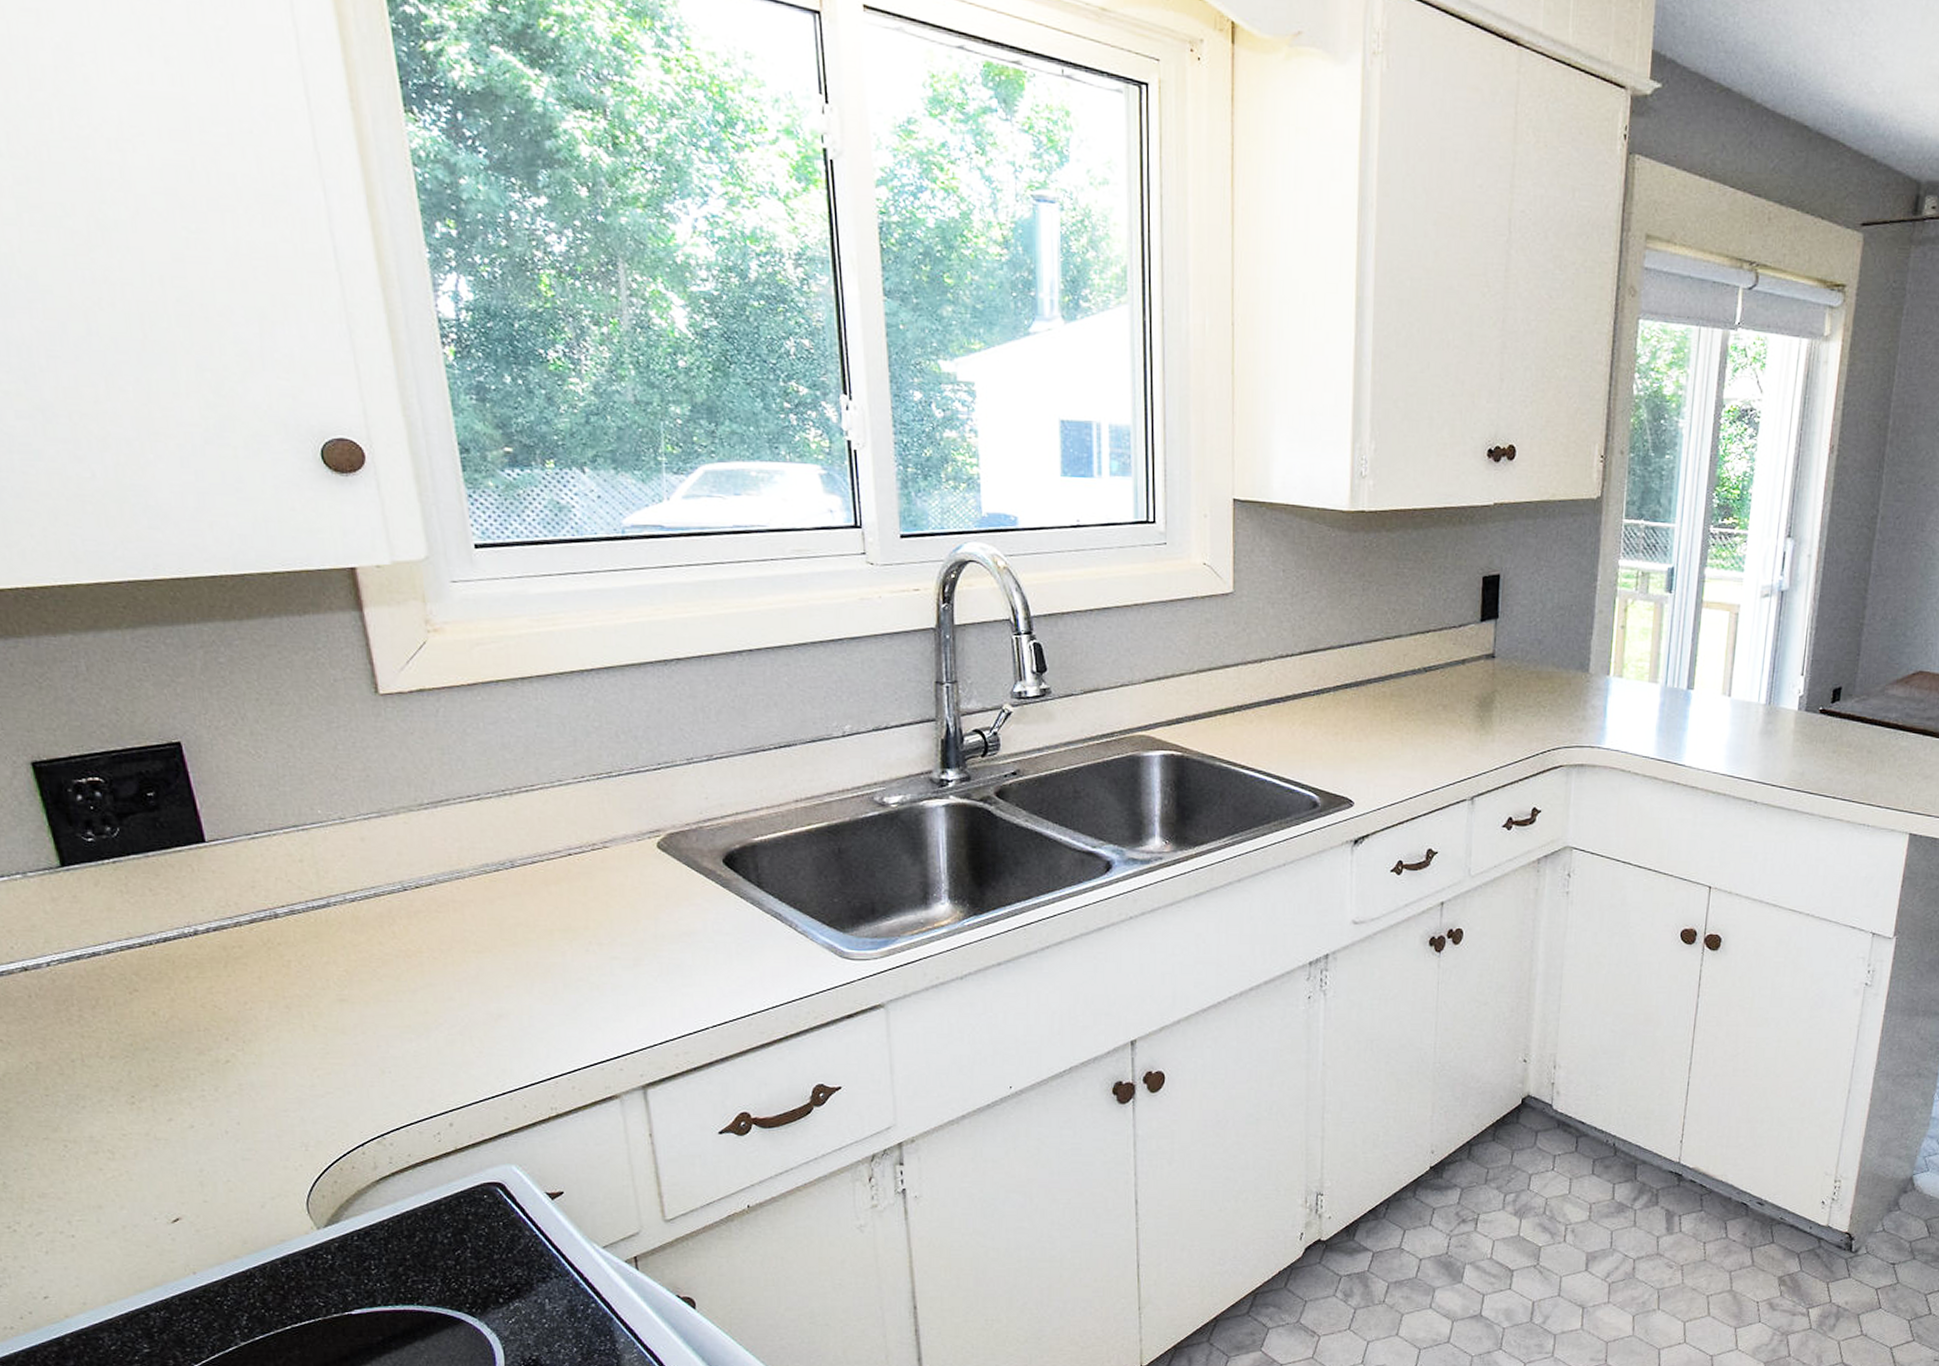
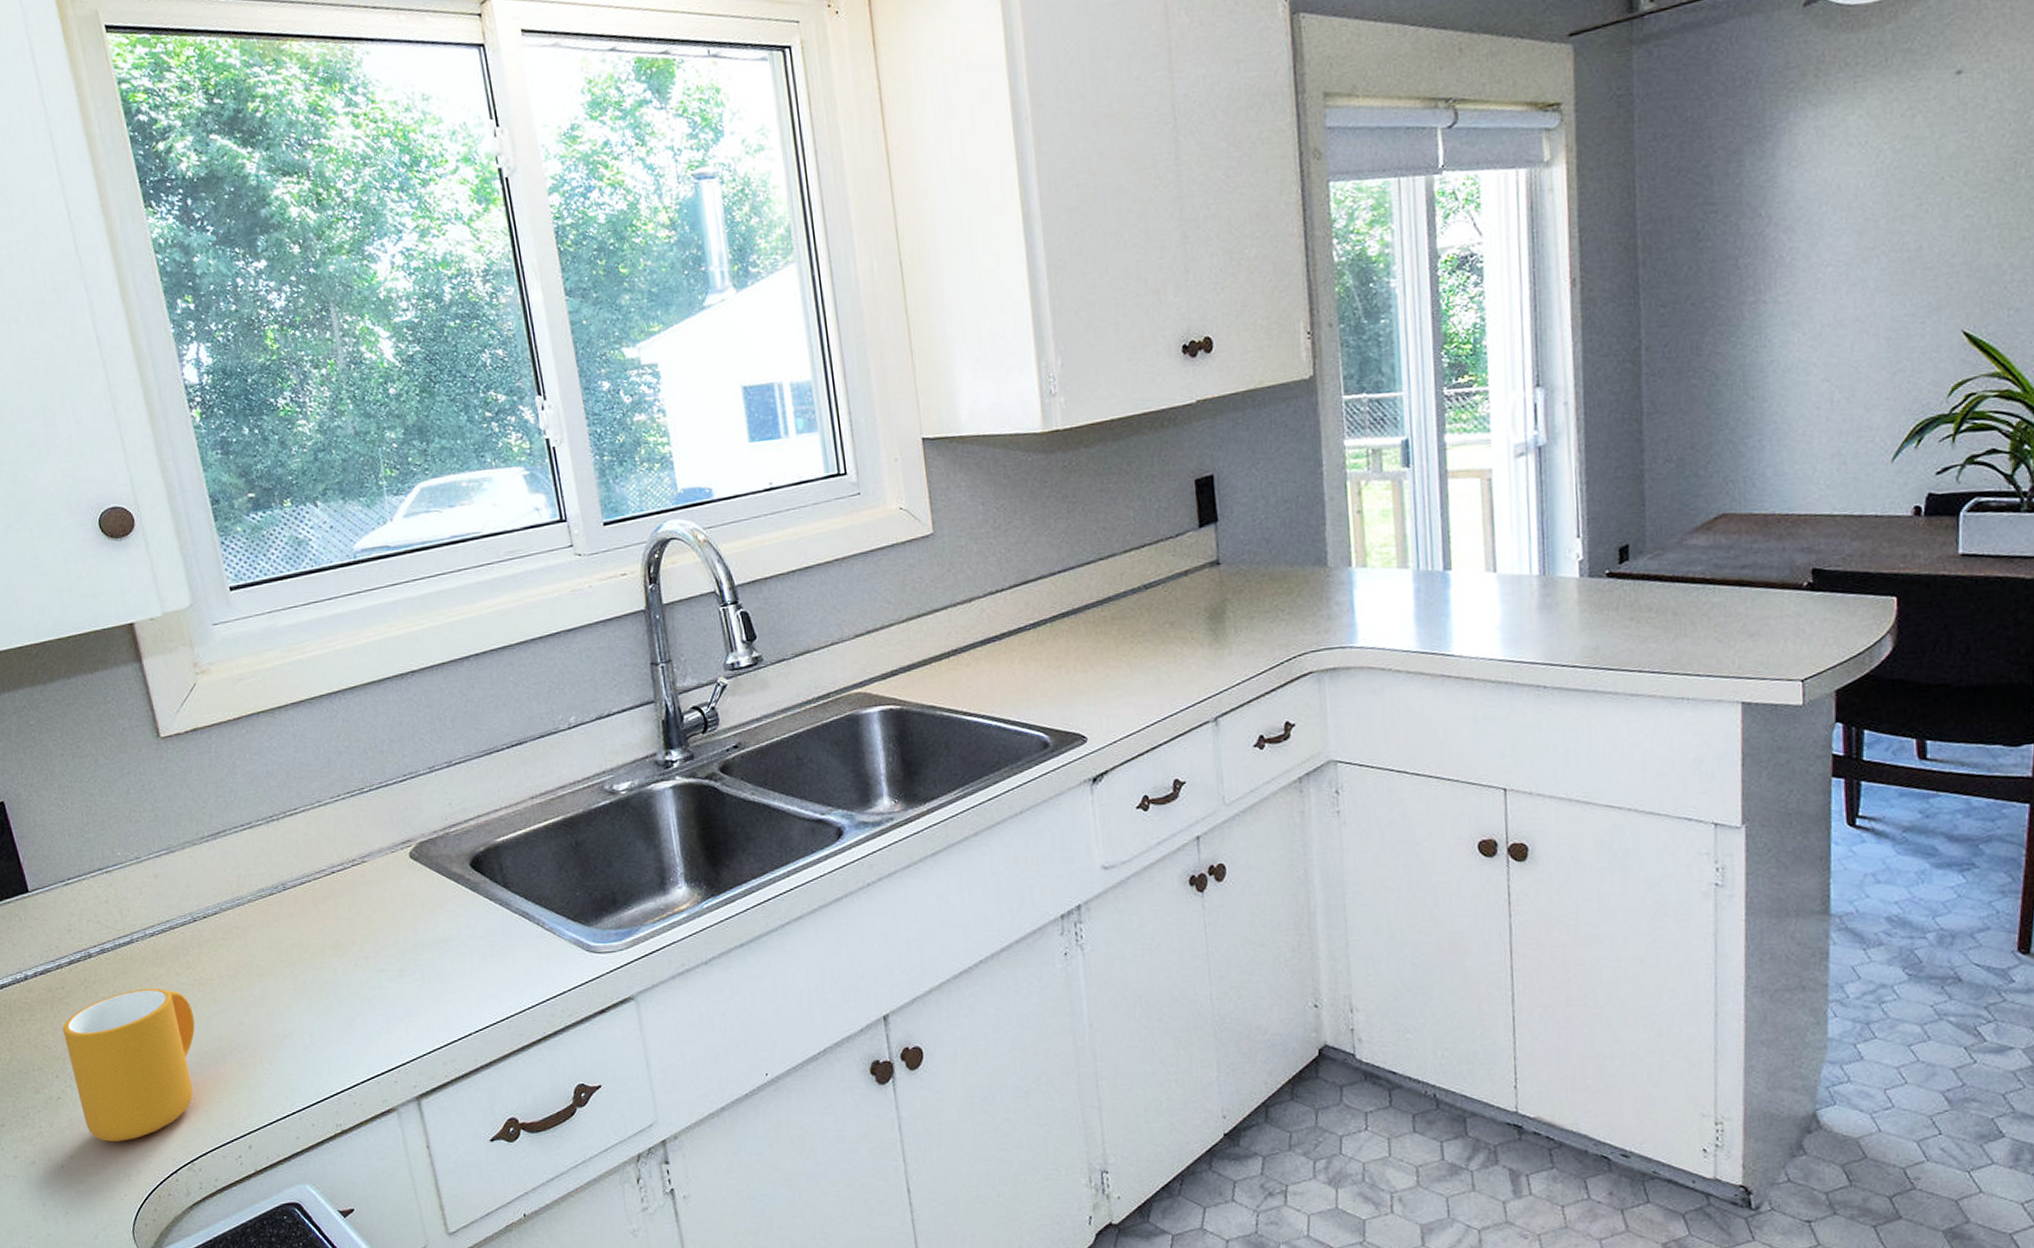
mug: none [237,955,397,1111] -> present [62,987,195,1142]

